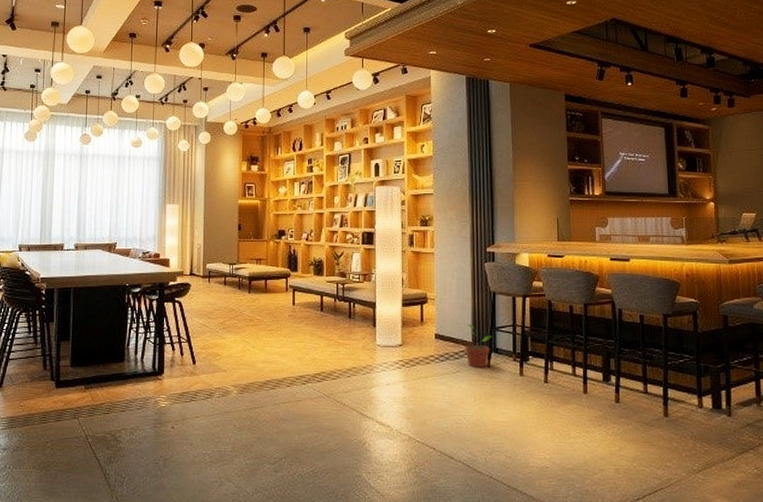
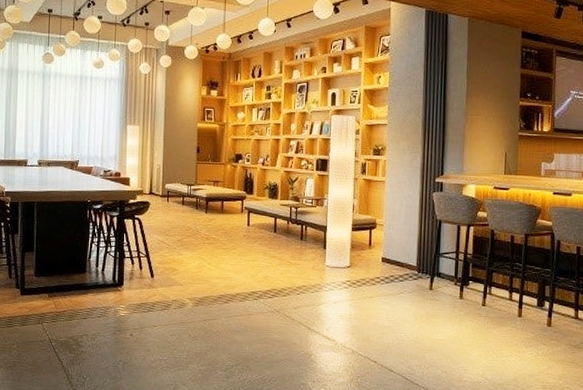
potted plant: present [465,324,492,367] -> none [409,249,436,290]

